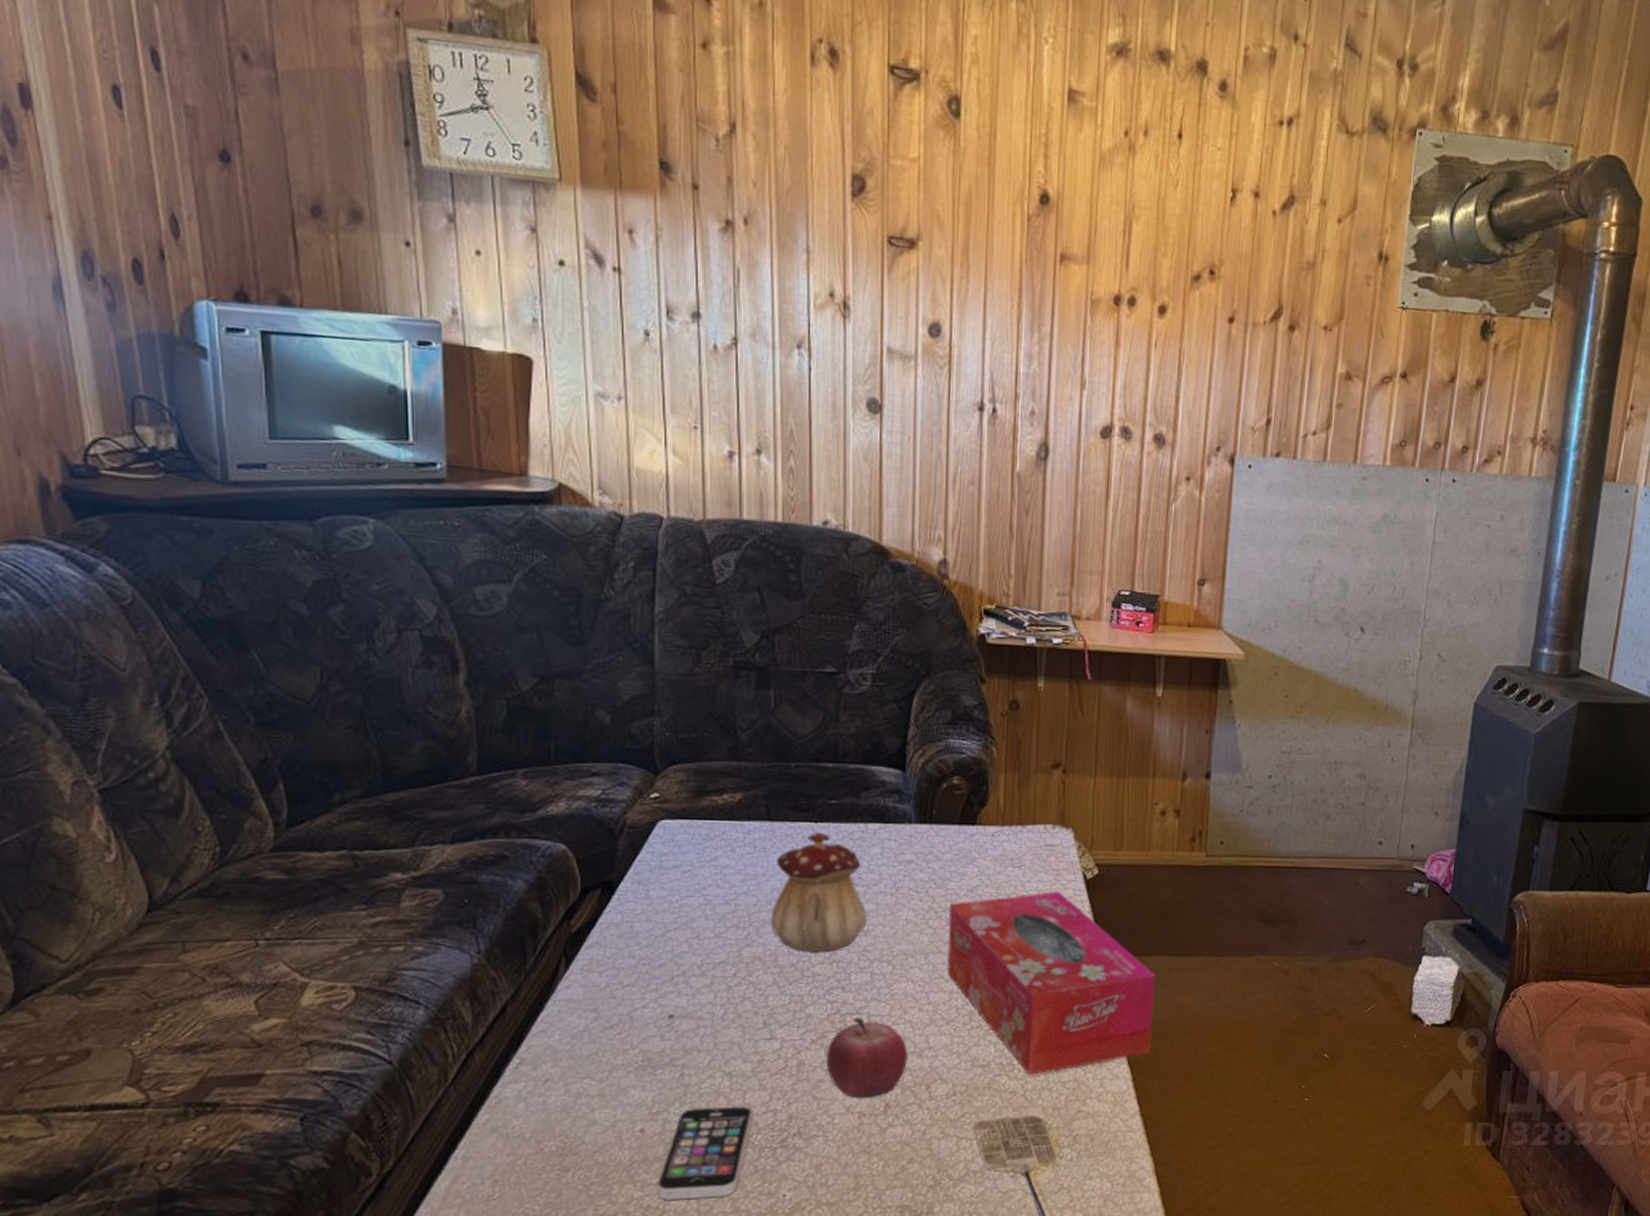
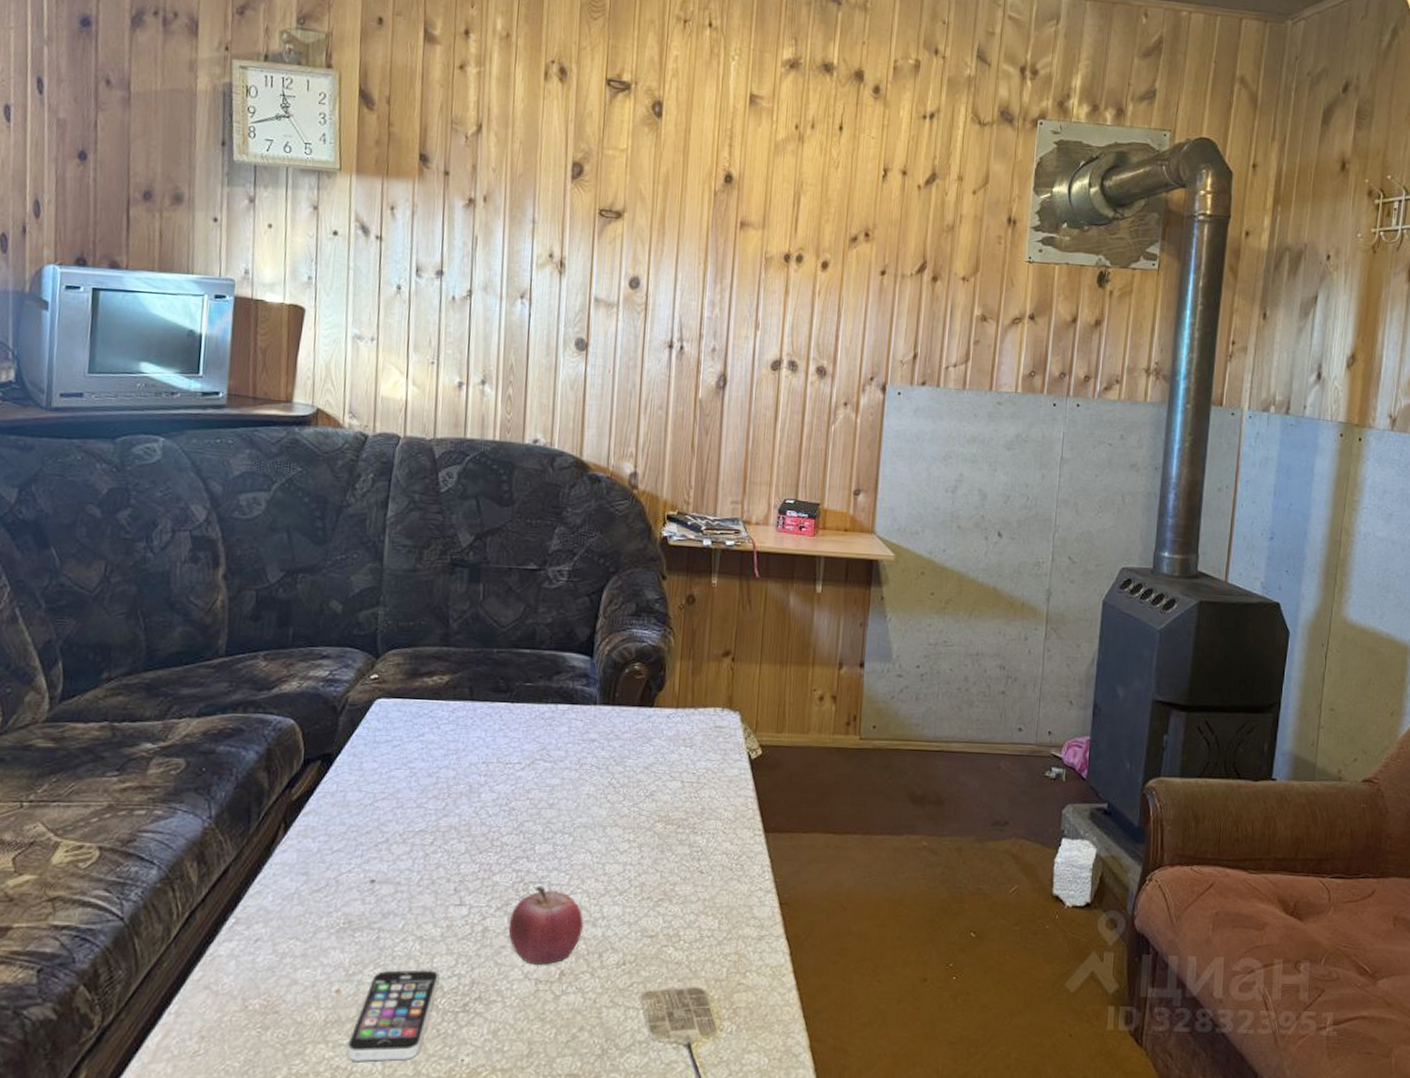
teapot: present [771,831,867,952] -> none [467,711,553,823]
tissue box: present [947,891,1156,1075] -> none [622,770,813,947]

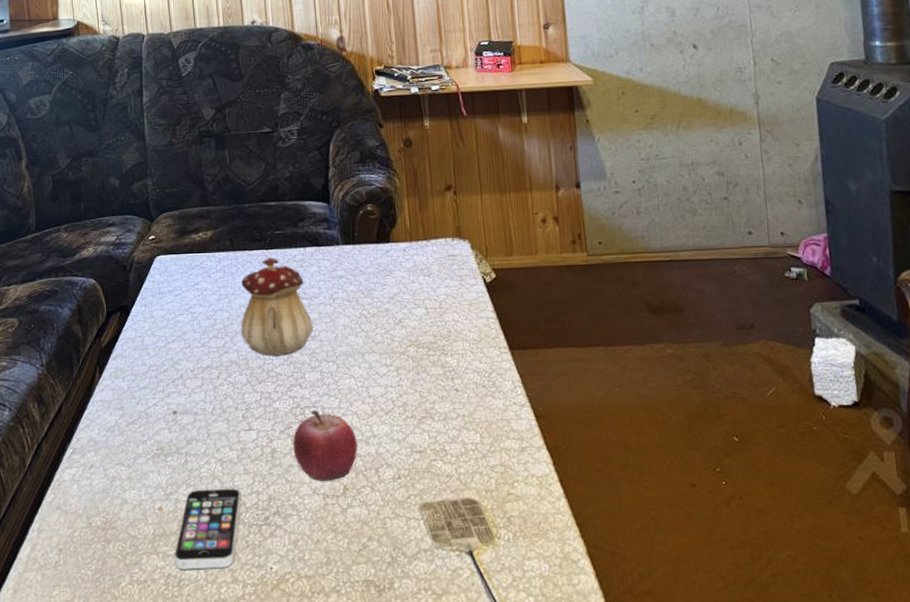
teapot: none [467,711,553,823] -> present [241,257,314,355]

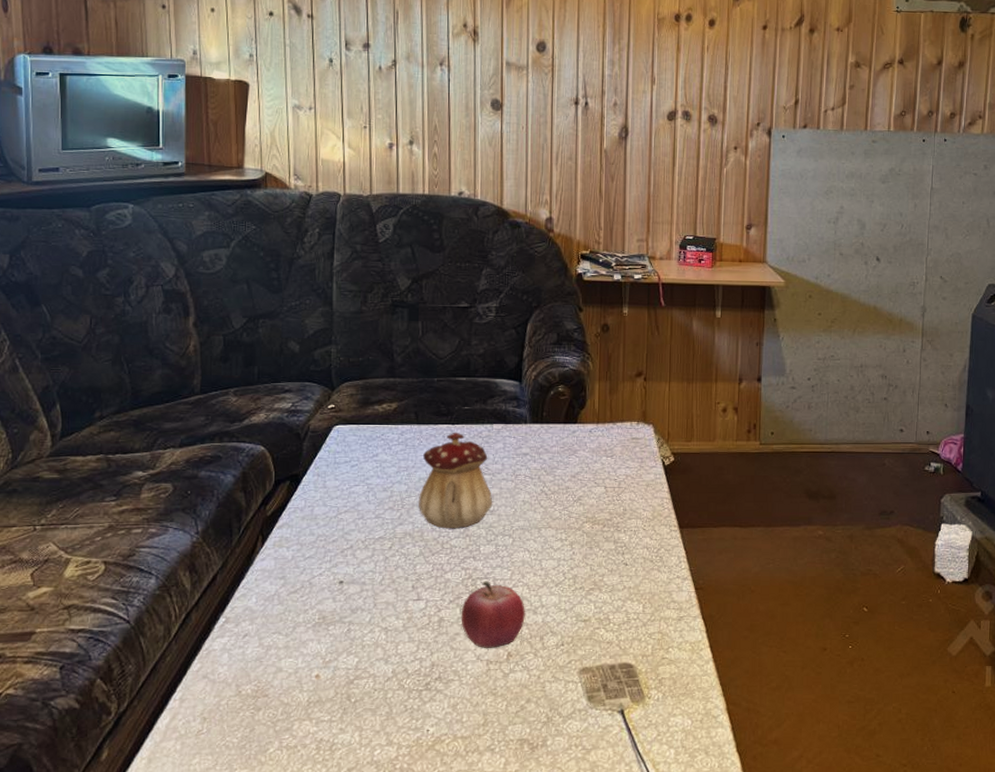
smartphone: present [174,488,242,570] -> none [328,656,404,734]

